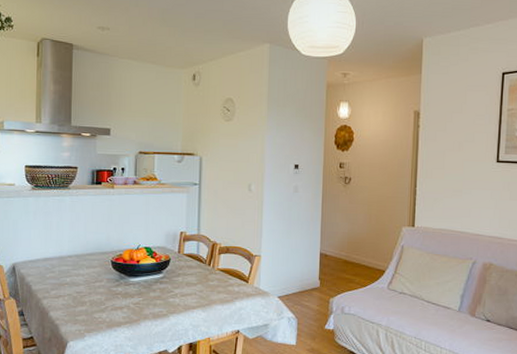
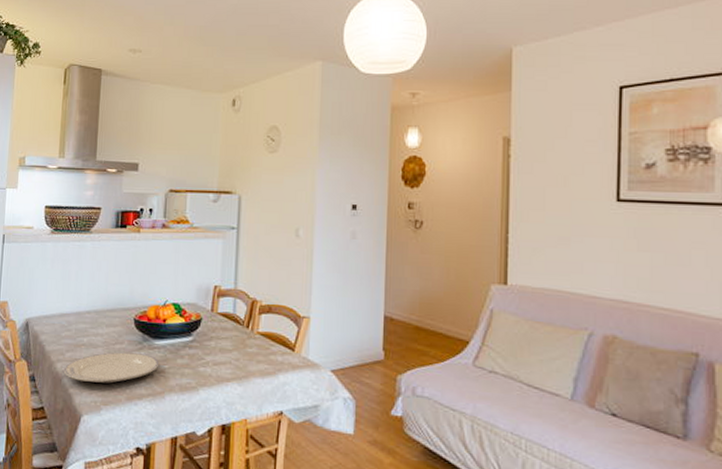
plate: none [49,288,135,315] -> present [63,352,159,383]

